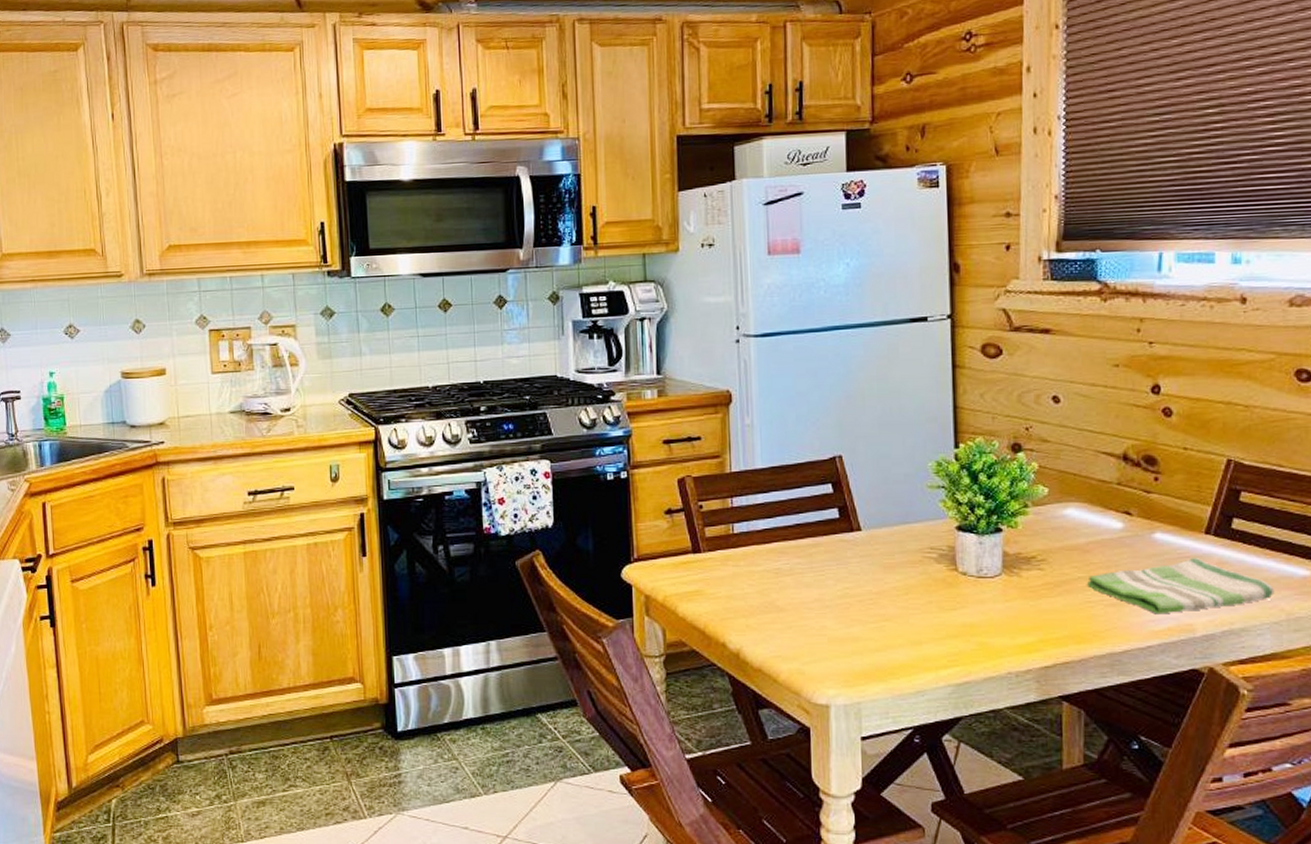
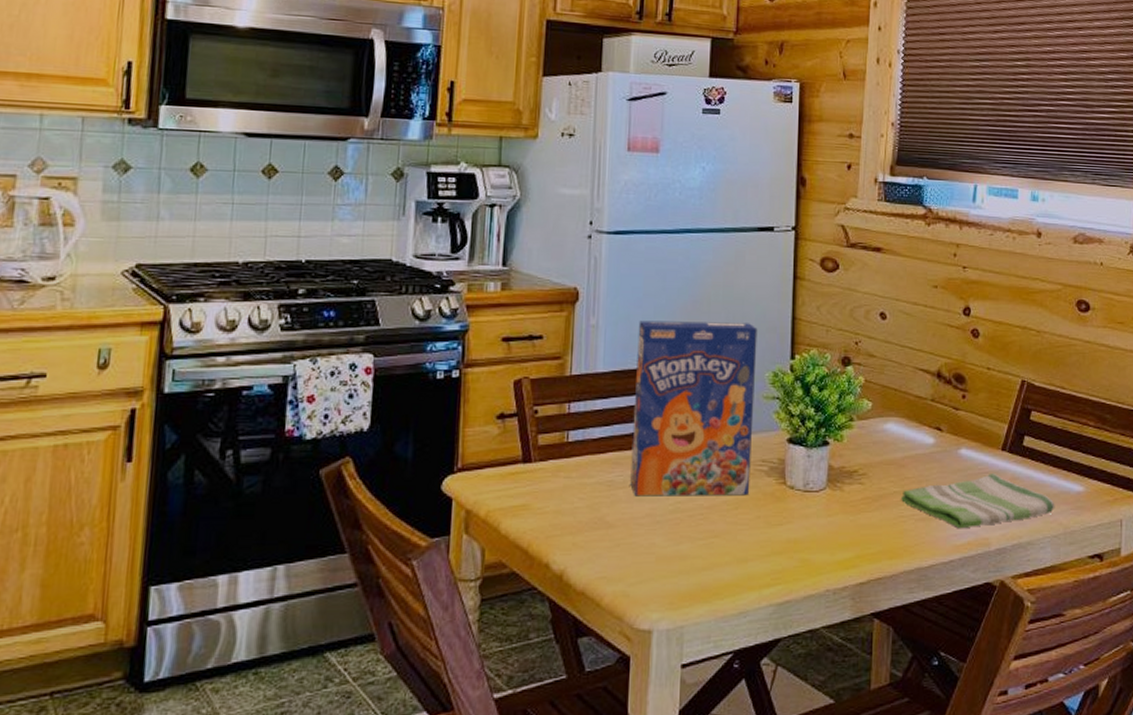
cereal box: none [793,414,920,583] -> present [630,320,757,497]

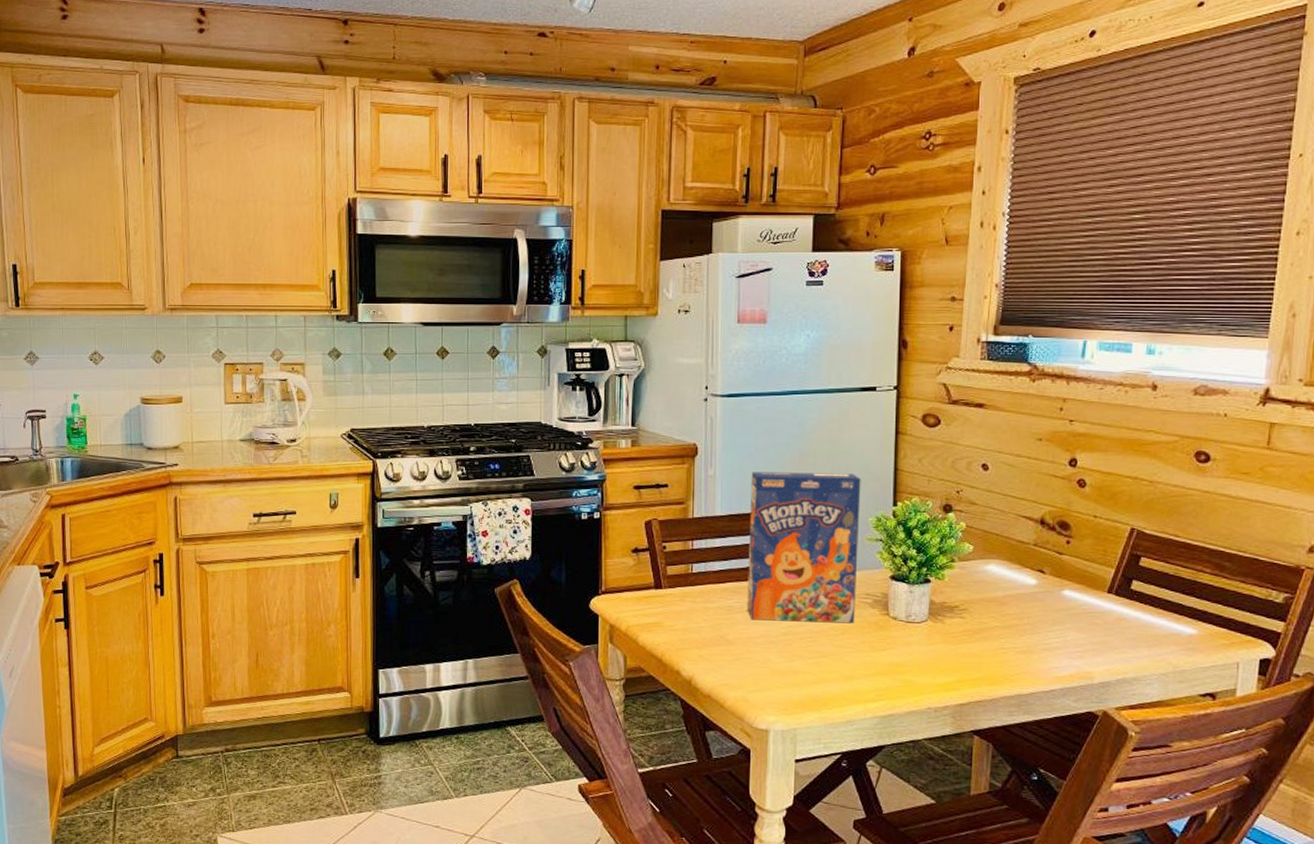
dish towel: present [900,474,1055,529] -> none [1001,614,1164,662]

